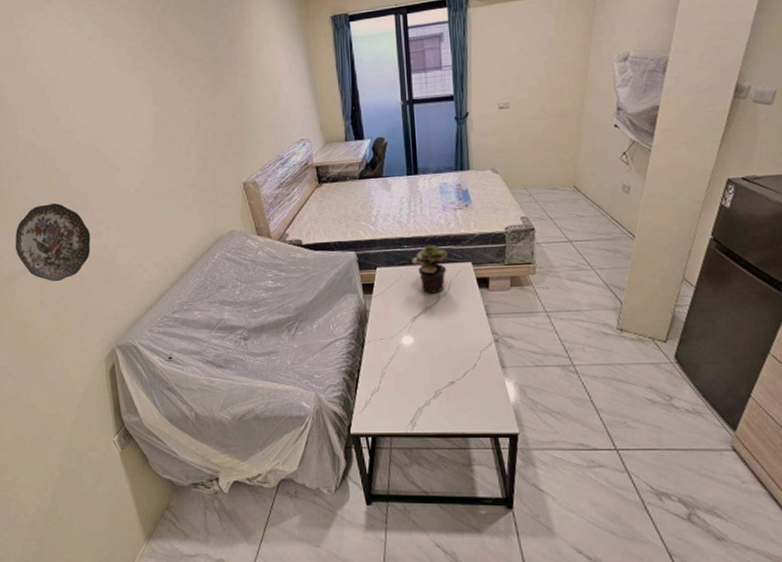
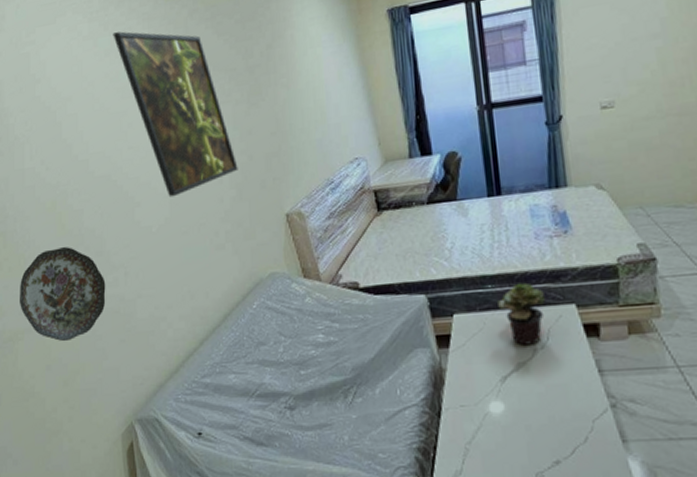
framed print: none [95,20,204,165] -> present [113,31,238,198]

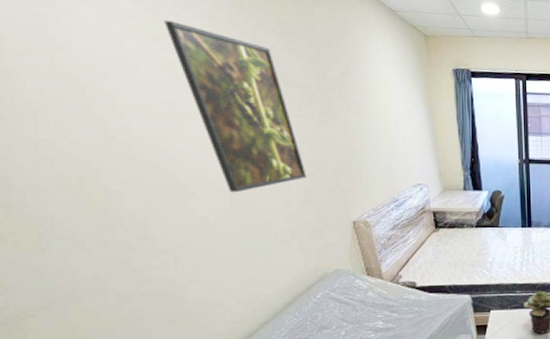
decorative plate: present [20,247,106,342] -> none [31,227,151,321]

